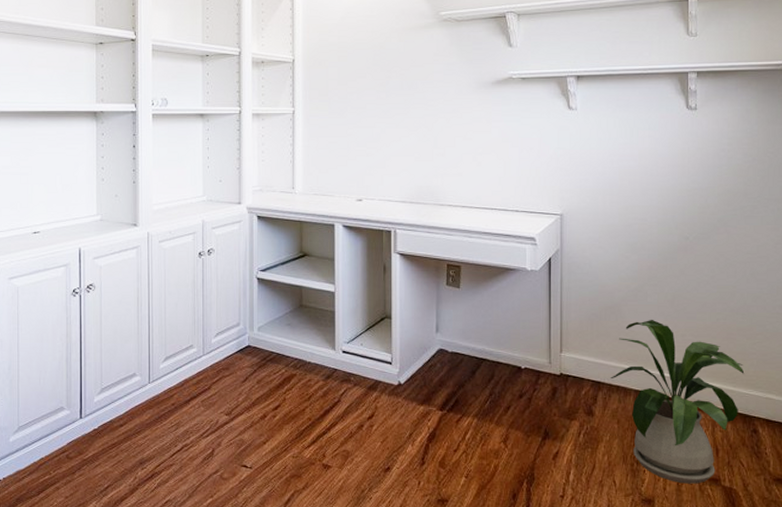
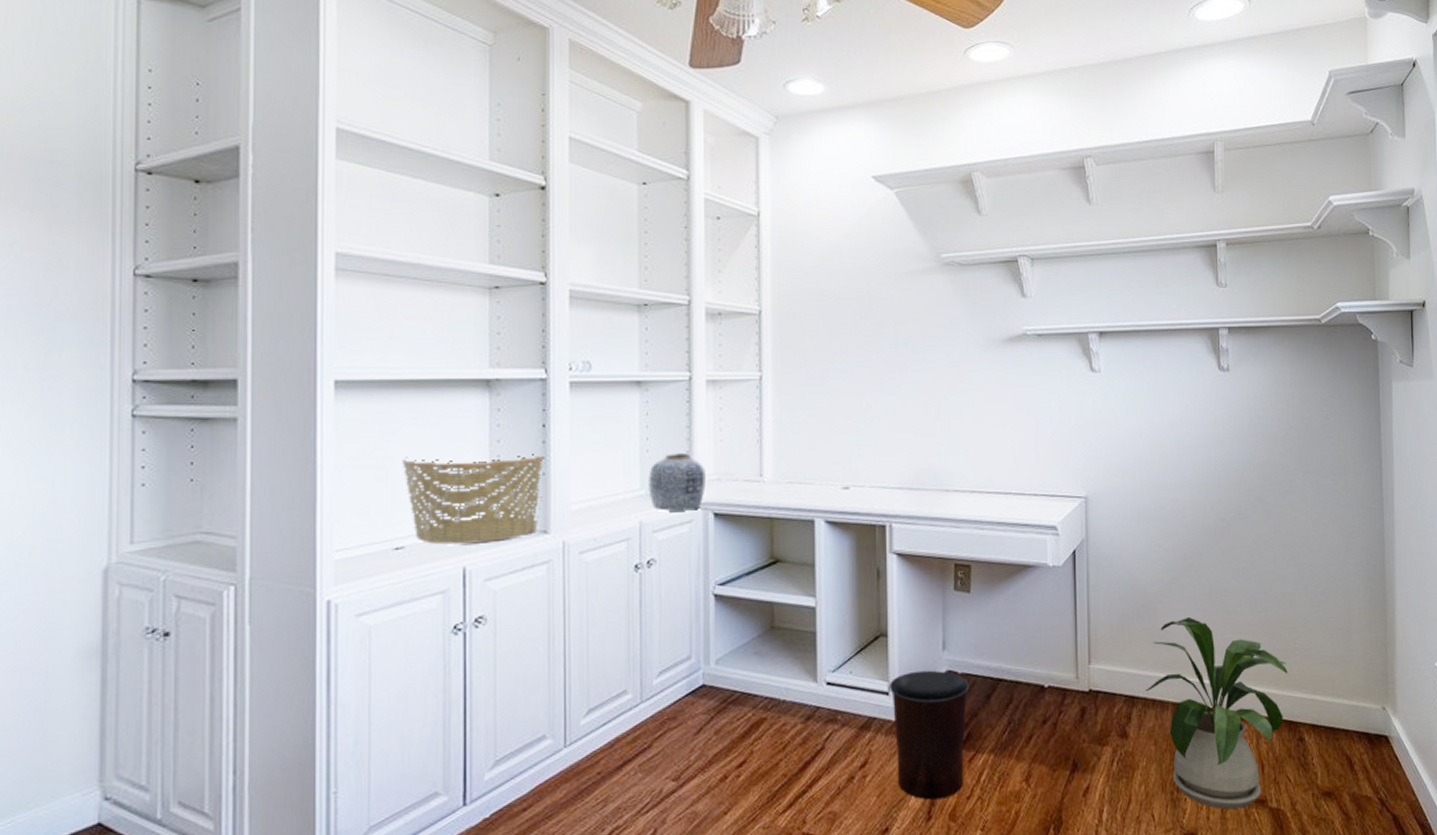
basket: none [38,167,134,231] -> present [402,454,544,545]
decorative jar: none [209,168,251,213] -> present [648,452,706,512]
waste bin: none [393,347,457,449] -> present [890,670,969,800]

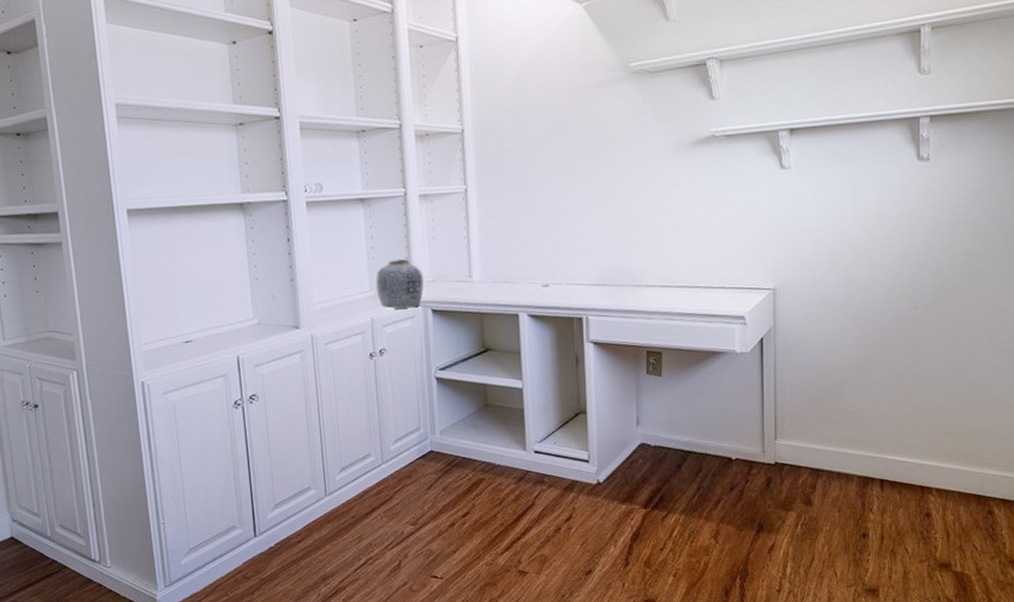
basket: present [402,454,544,545] -> none [183,264,292,339]
waste bin: present [890,670,969,800] -> none [589,442,661,550]
house plant: present [1145,617,1288,810] -> none [830,399,980,571]

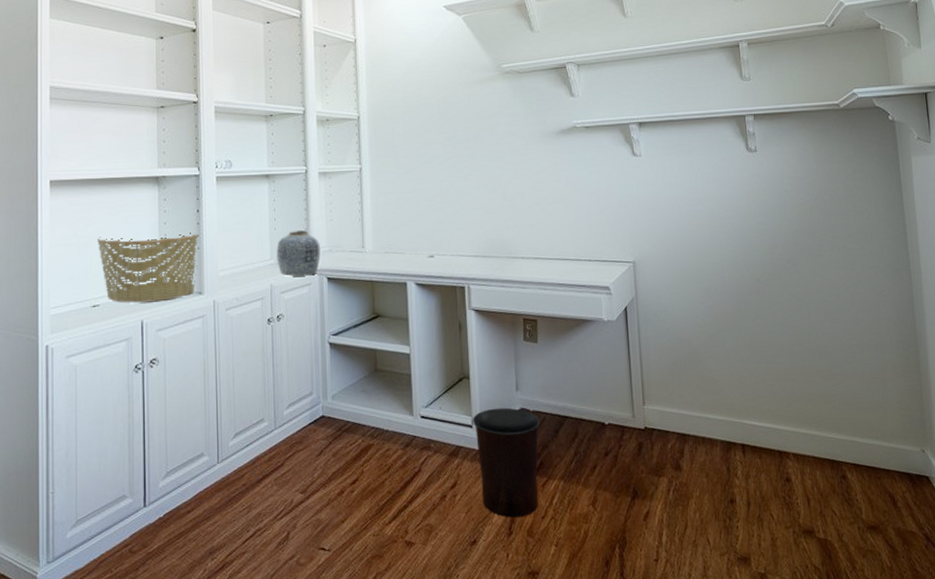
basket: none [183,264,292,339] -> present [97,233,198,303]
waste bin: none [589,442,661,550] -> present [473,407,540,518]

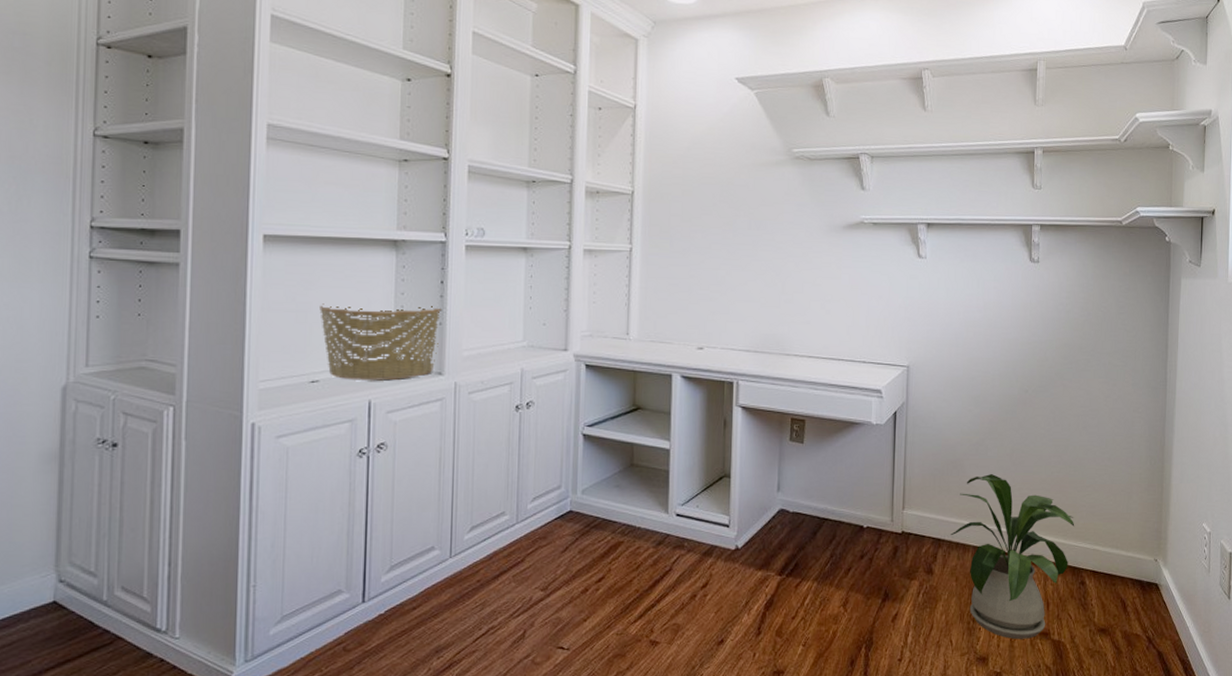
decorative jar: present [276,229,321,277] -> none [530,310,580,361]
waste bin: present [473,407,540,518] -> none [730,508,799,618]
house plant: none [695,366,828,538] -> present [950,474,1075,639]

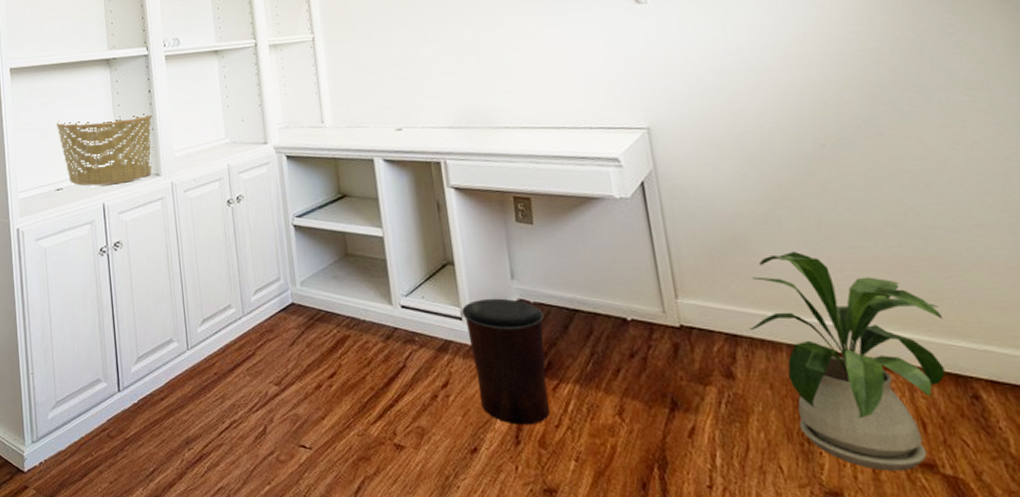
waste bin: none [730,508,799,618] -> present [462,298,550,425]

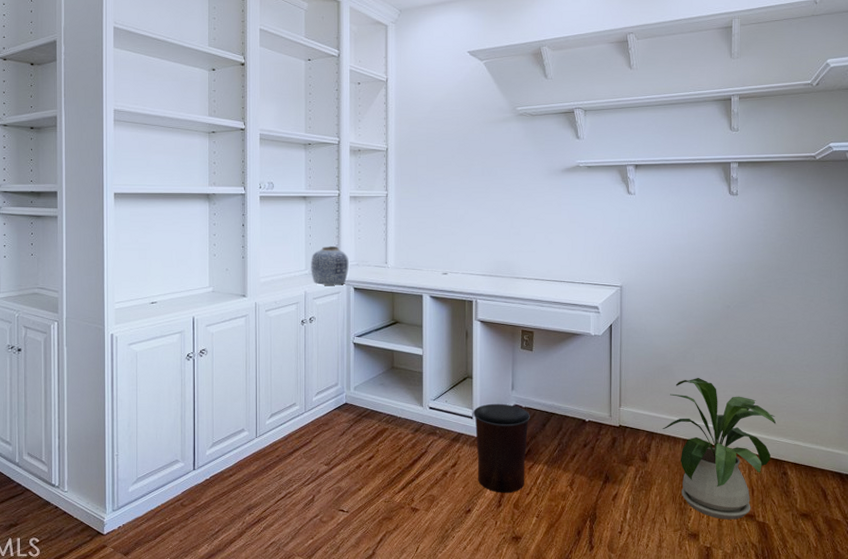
basket: present [56,114,153,186] -> none [155,244,243,302]
decorative jar: none [231,106,278,156] -> present [311,245,349,285]

